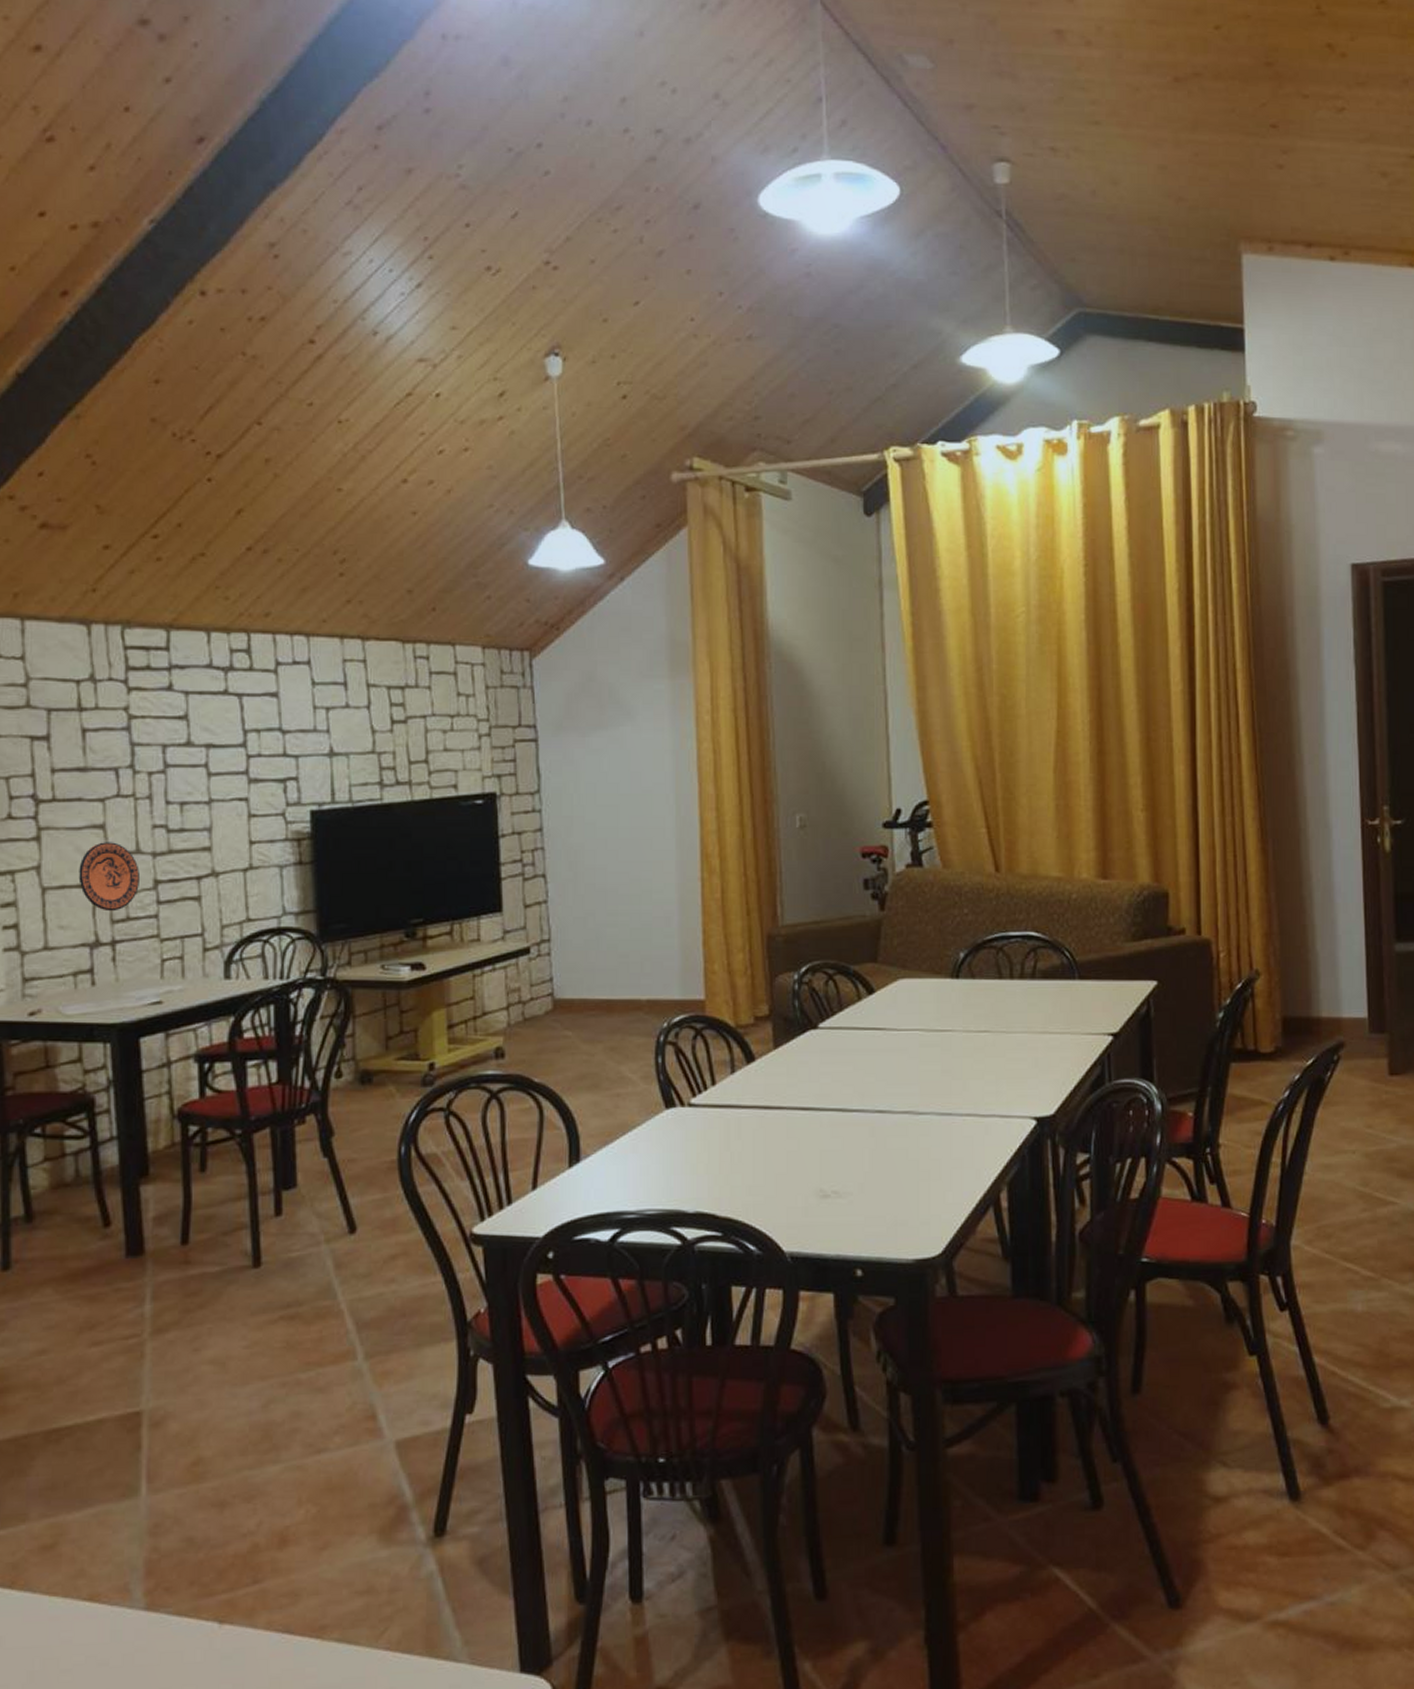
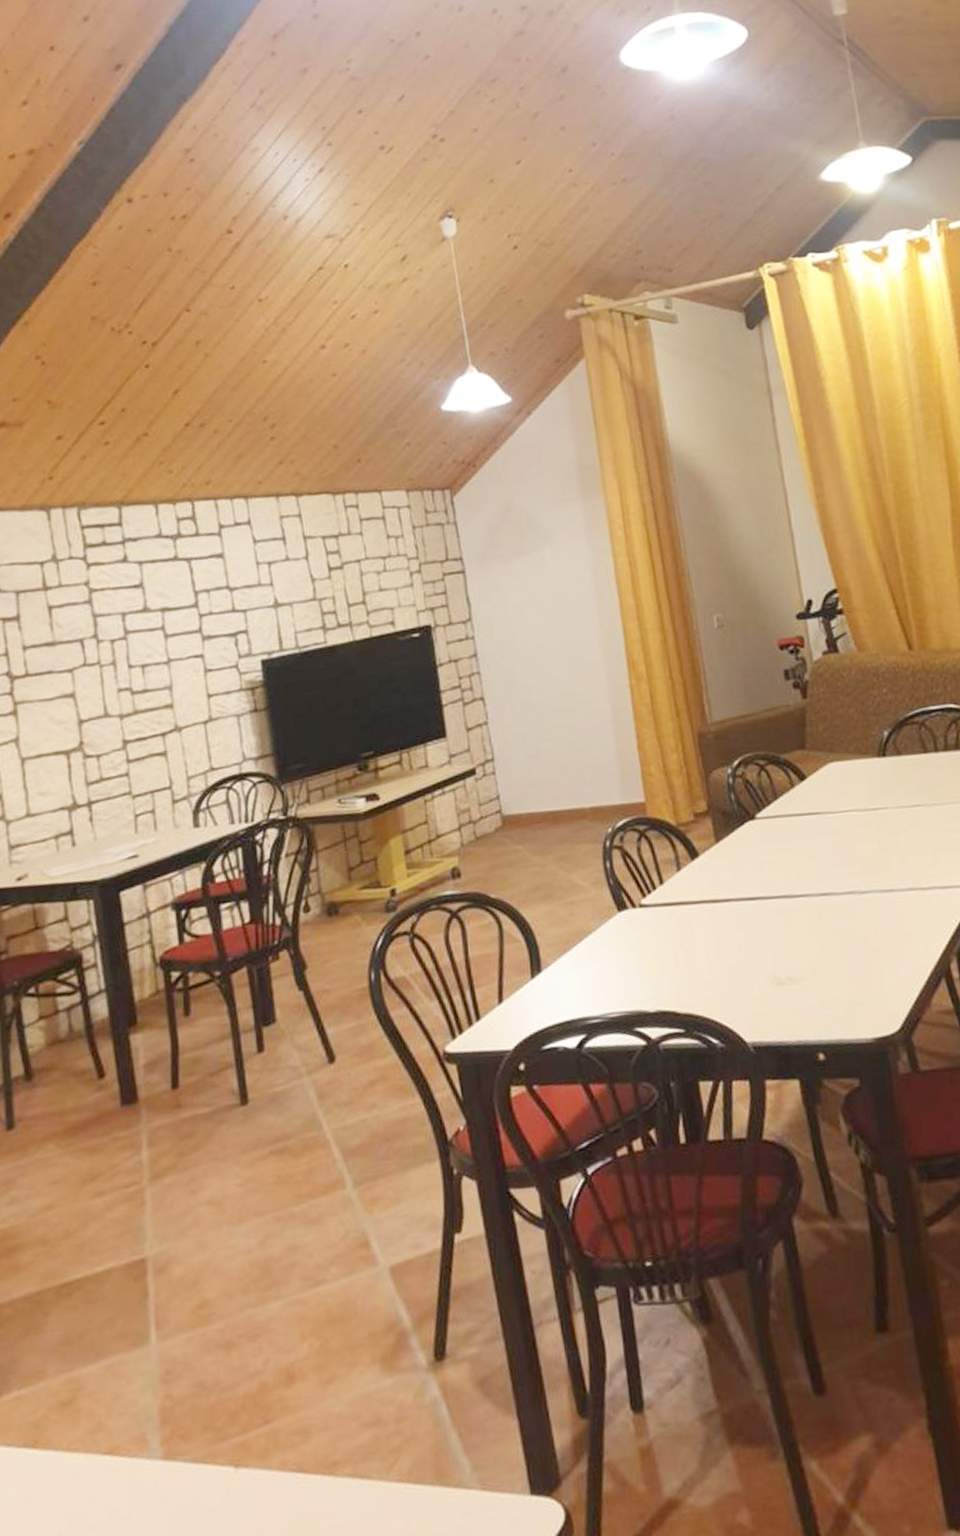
decorative plate: present [78,842,140,912] -> none [53,709,110,775]

